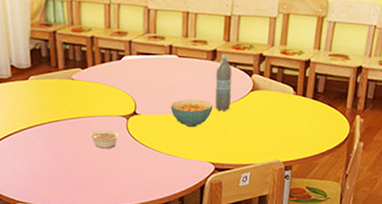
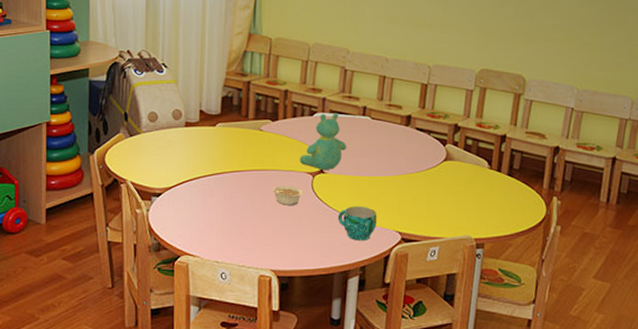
teddy bear: none [112,54,157,112] -> present [299,113,347,170]
cup: none [153,142,191,175] -> present [337,206,377,241]
cereal bowl: present [171,99,213,128] -> none [360,163,403,192]
water bottle: present [215,55,232,112] -> none [406,122,425,178]

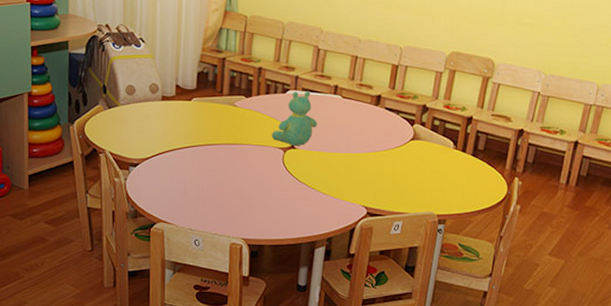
legume: present [273,186,303,205] -> none [245,159,274,178]
cup: present [337,206,377,241] -> none [306,181,345,214]

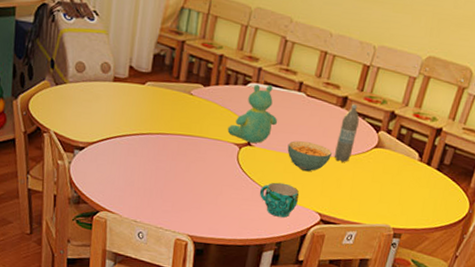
cup: none [306,181,345,214] -> present [259,182,300,218]
cereal bowl: none [329,140,371,168] -> present [287,141,332,172]
water bottle: none [374,102,394,156] -> present [335,104,359,163]

